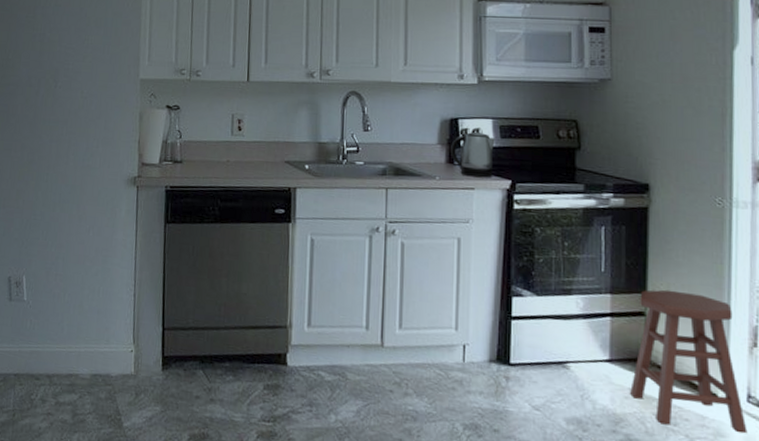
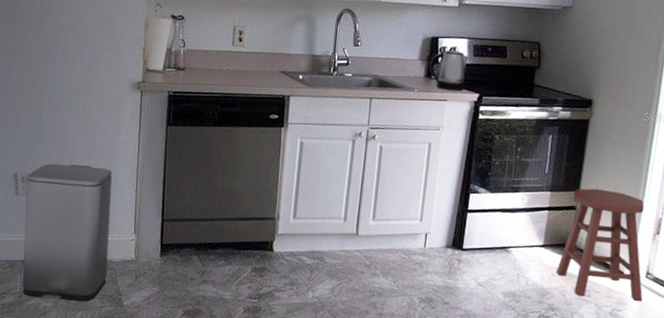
pedal bin: none [15,266,109,423] -> present [22,163,113,303]

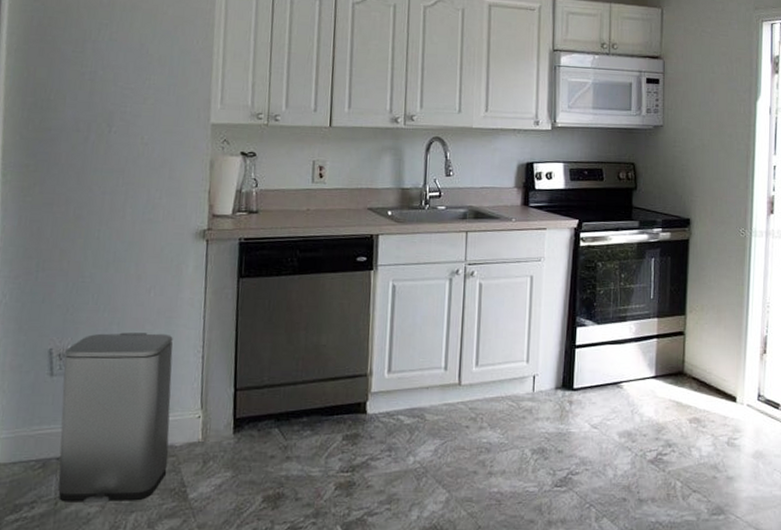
kettle: present [429,50,469,92] -> none [526,175,565,219]
stool: present [556,188,645,301] -> none [670,310,757,428]

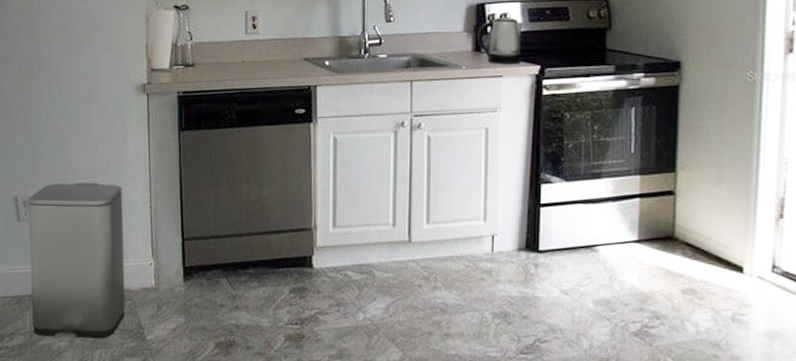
kettle: none [526,175,565,219] -> present [477,16,524,65]

